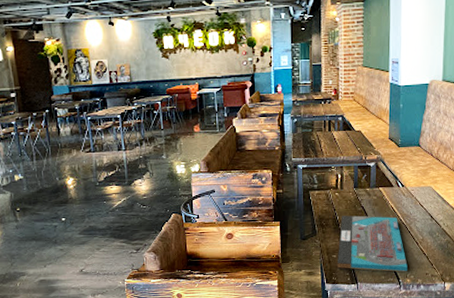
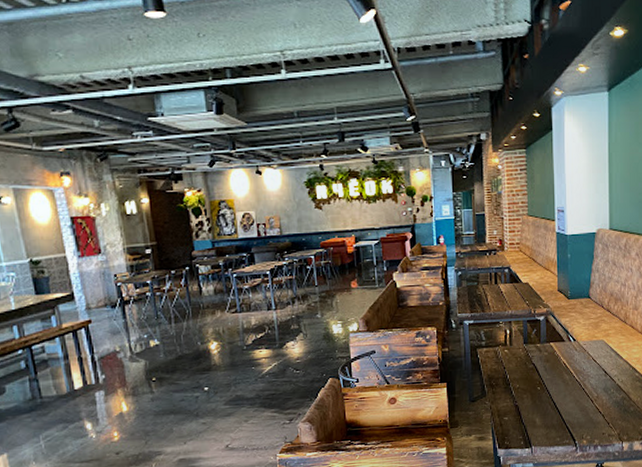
board game: present [337,215,408,272] -> none [509,373,583,433]

